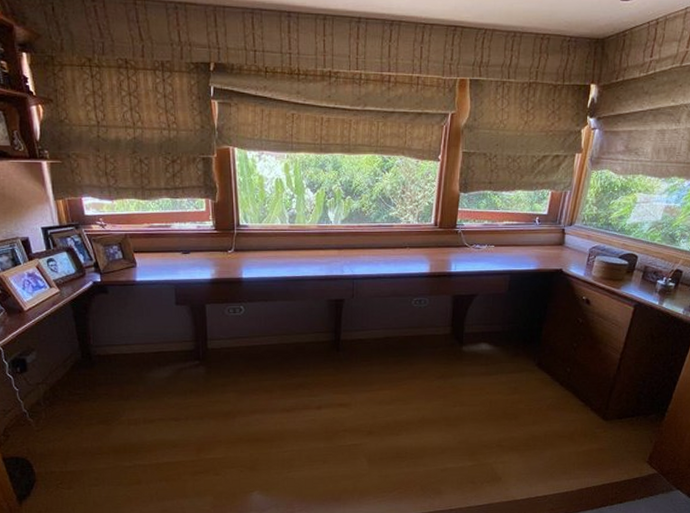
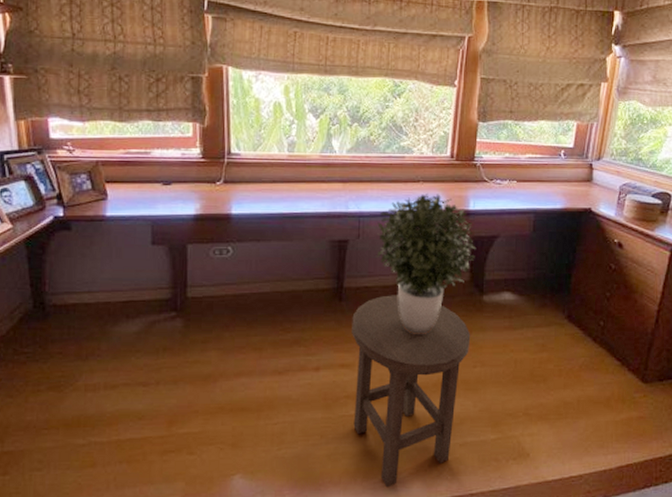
stool: none [348,346,452,503] -> present [352,295,471,488]
potted plant: none [368,258,456,380] -> present [375,194,475,335]

